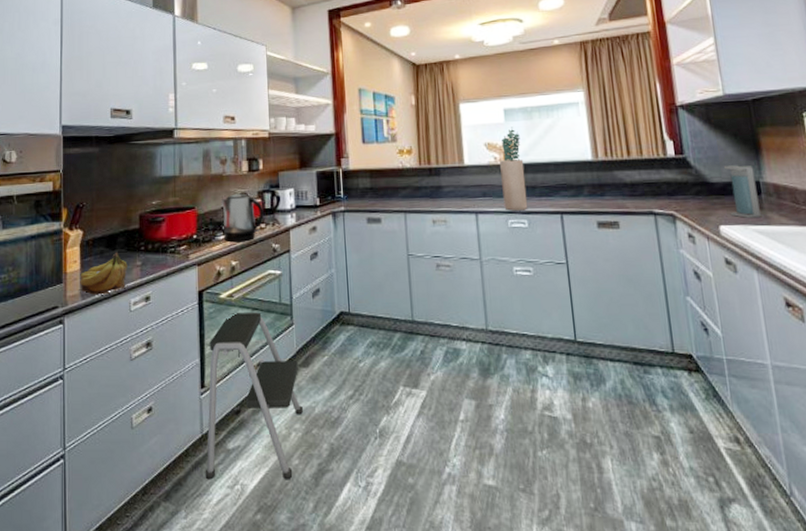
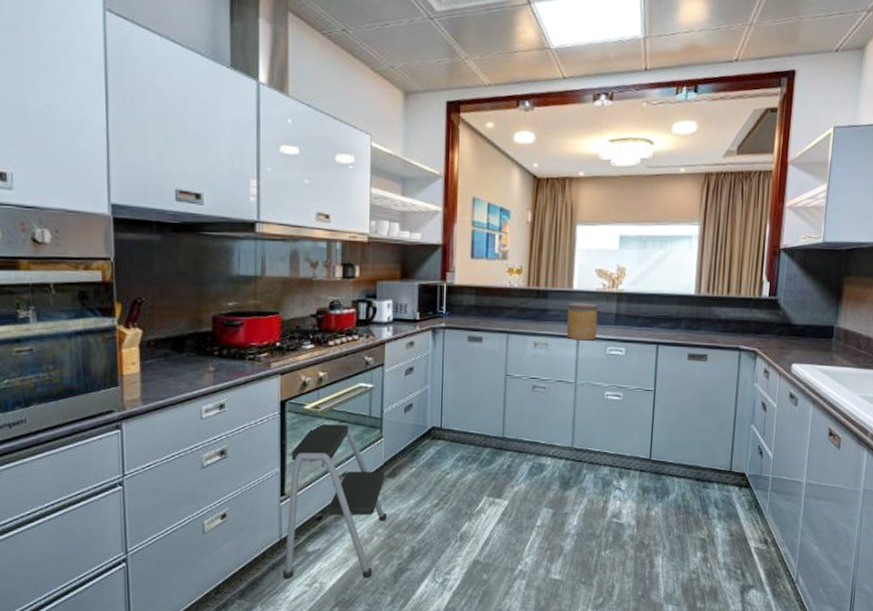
fruit: present [79,252,128,295] -> none [139,355,198,400]
kettle: present [222,193,265,243] -> none [311,301,359,353]
jar: none [461,177,495,215] -> present [567,303,598,341]
vase: present [500,127,528,211] -> none [605,255,631,339]
soap dispenser: present [724,165,761,218] -> none [803,310,832,358]

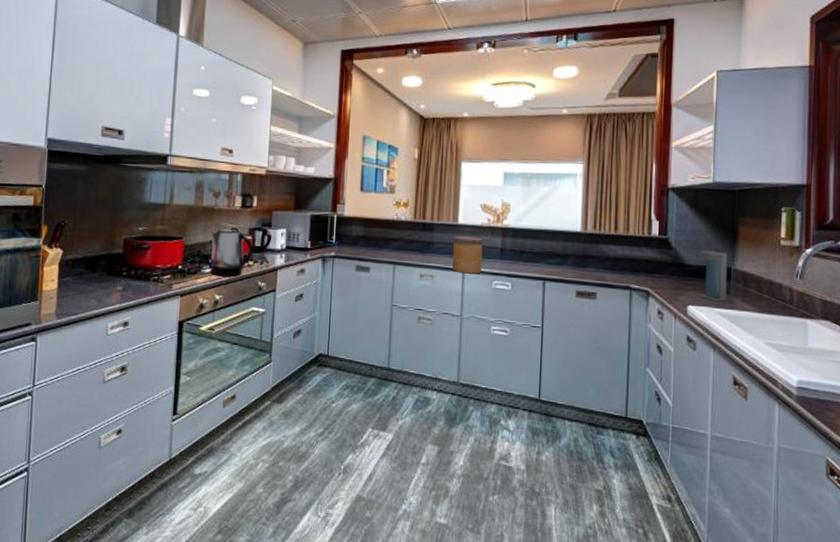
step stool: present [282,424,387,579] -> none [169,346,272,506]
kettle: none [311,301,359,353] -> present [210,228,254,277]
soap dispenser: none [803,310,832,358] -> present [699,250,728,301]

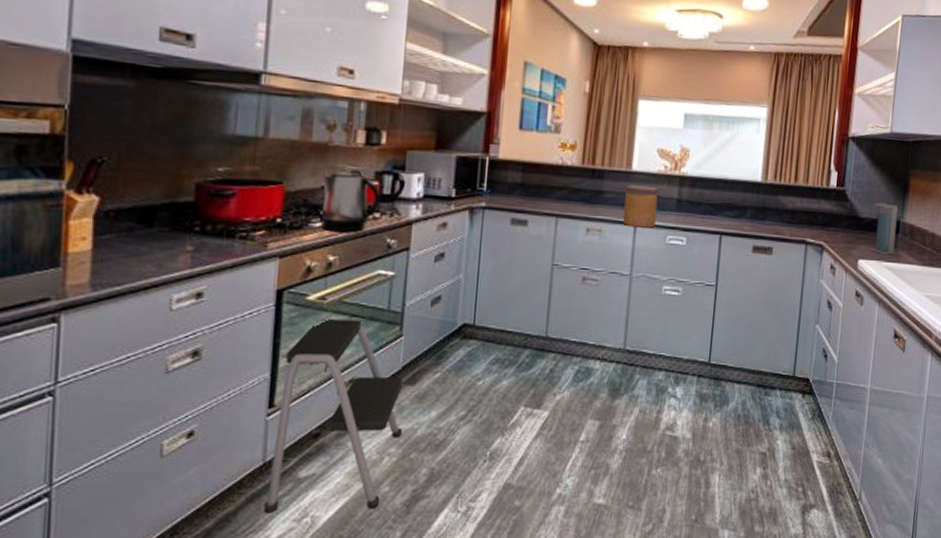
step stool: none [169,346,272,506] -> present [263,319,403,514]

